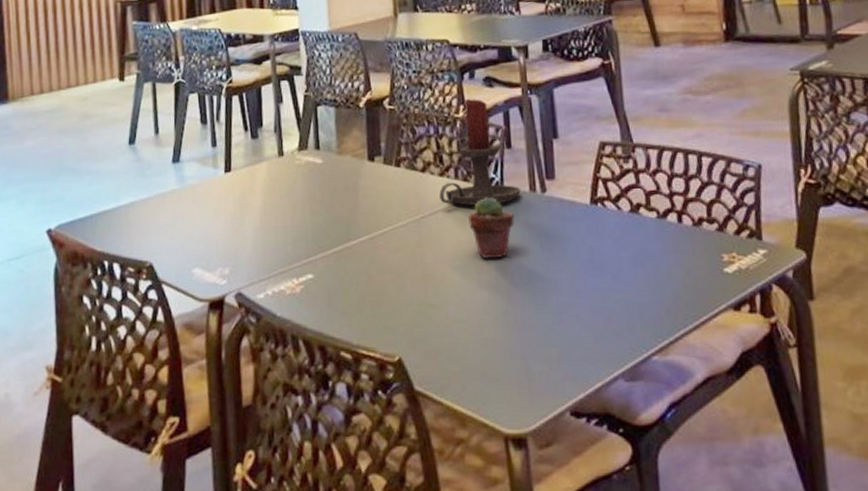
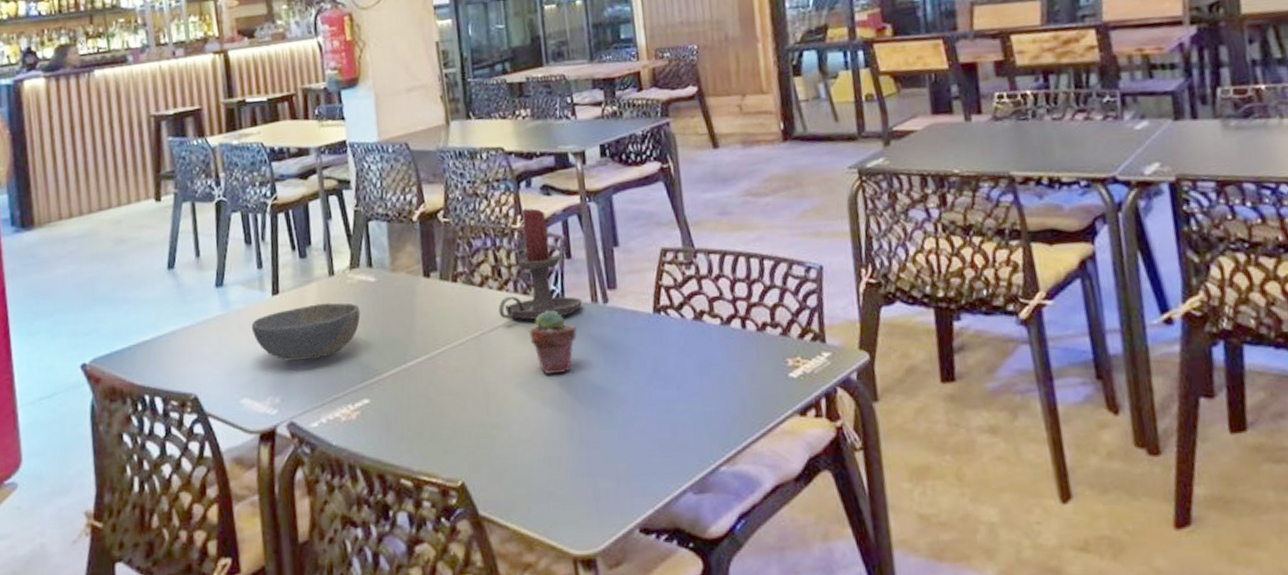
bowl: none [204,182,307,235] -> present [251,303,361,361]

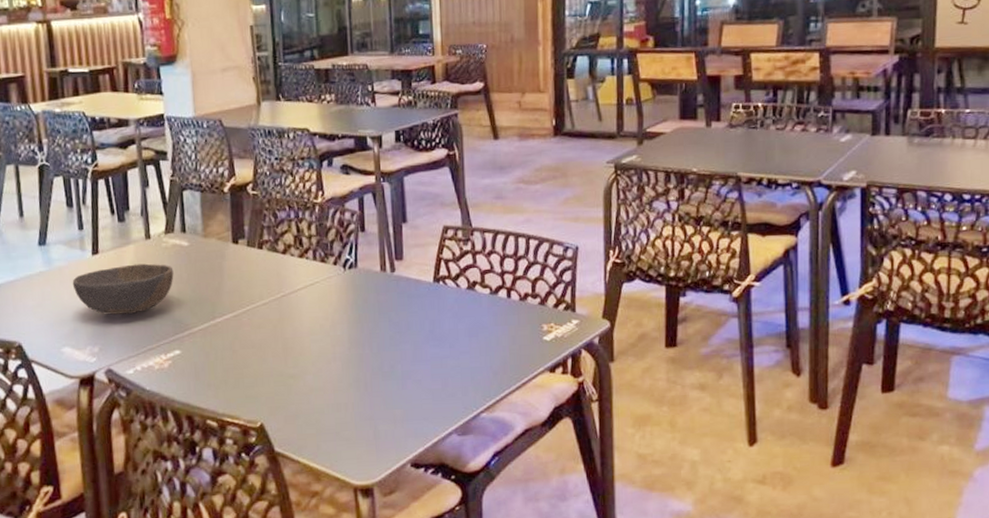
candle holder: present [498,208,582,320] -> none [299,185,372,285]
potted succulent: present [529,310,578,375] -> none [325,276,367,333]

